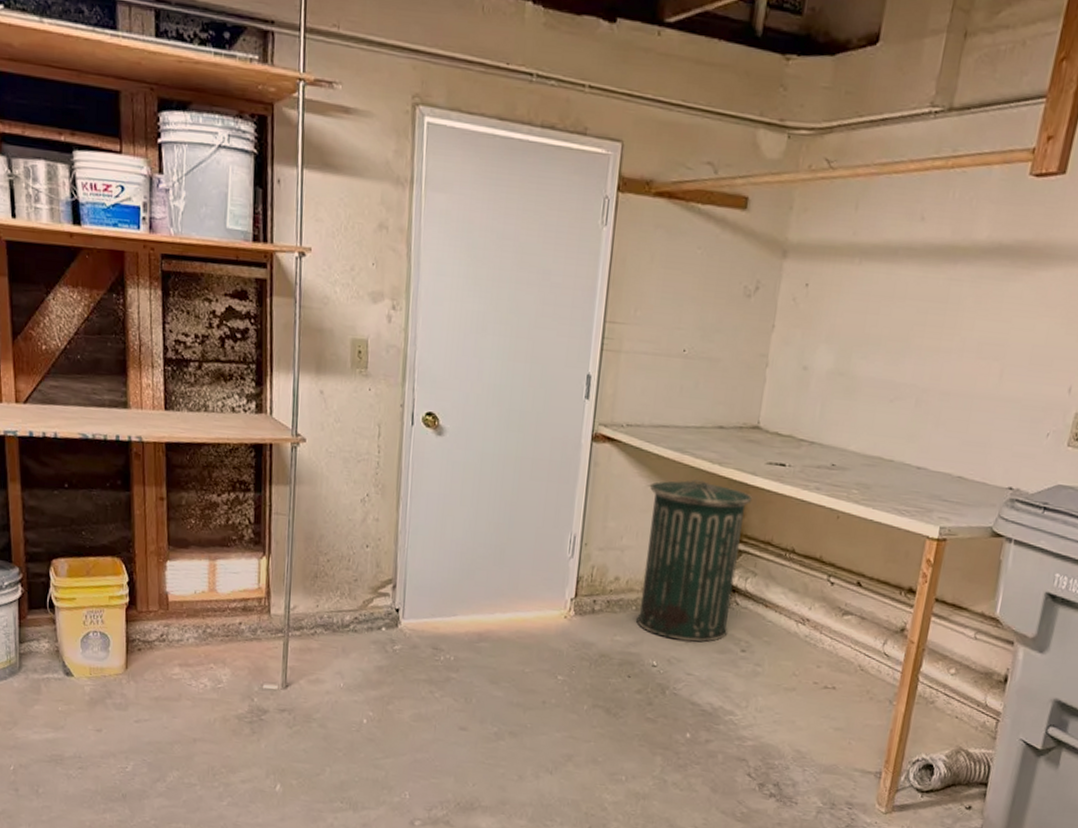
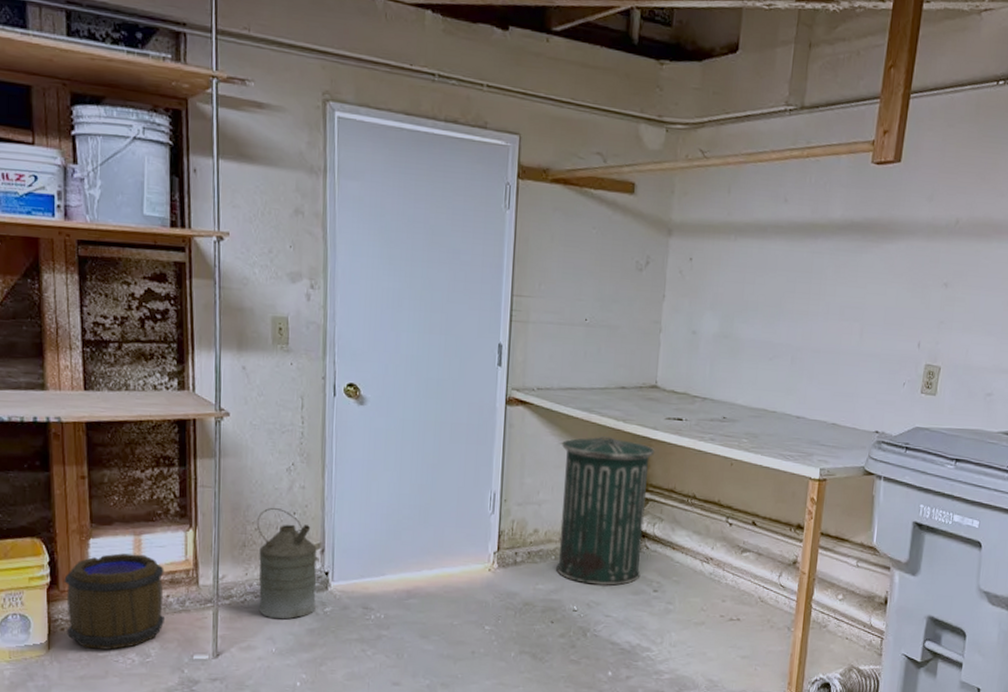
wooden barrel: none [142,577,238,674] -> present [64,553,166,650]
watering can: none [328,538,389,655] -> present [256,507,317,620]

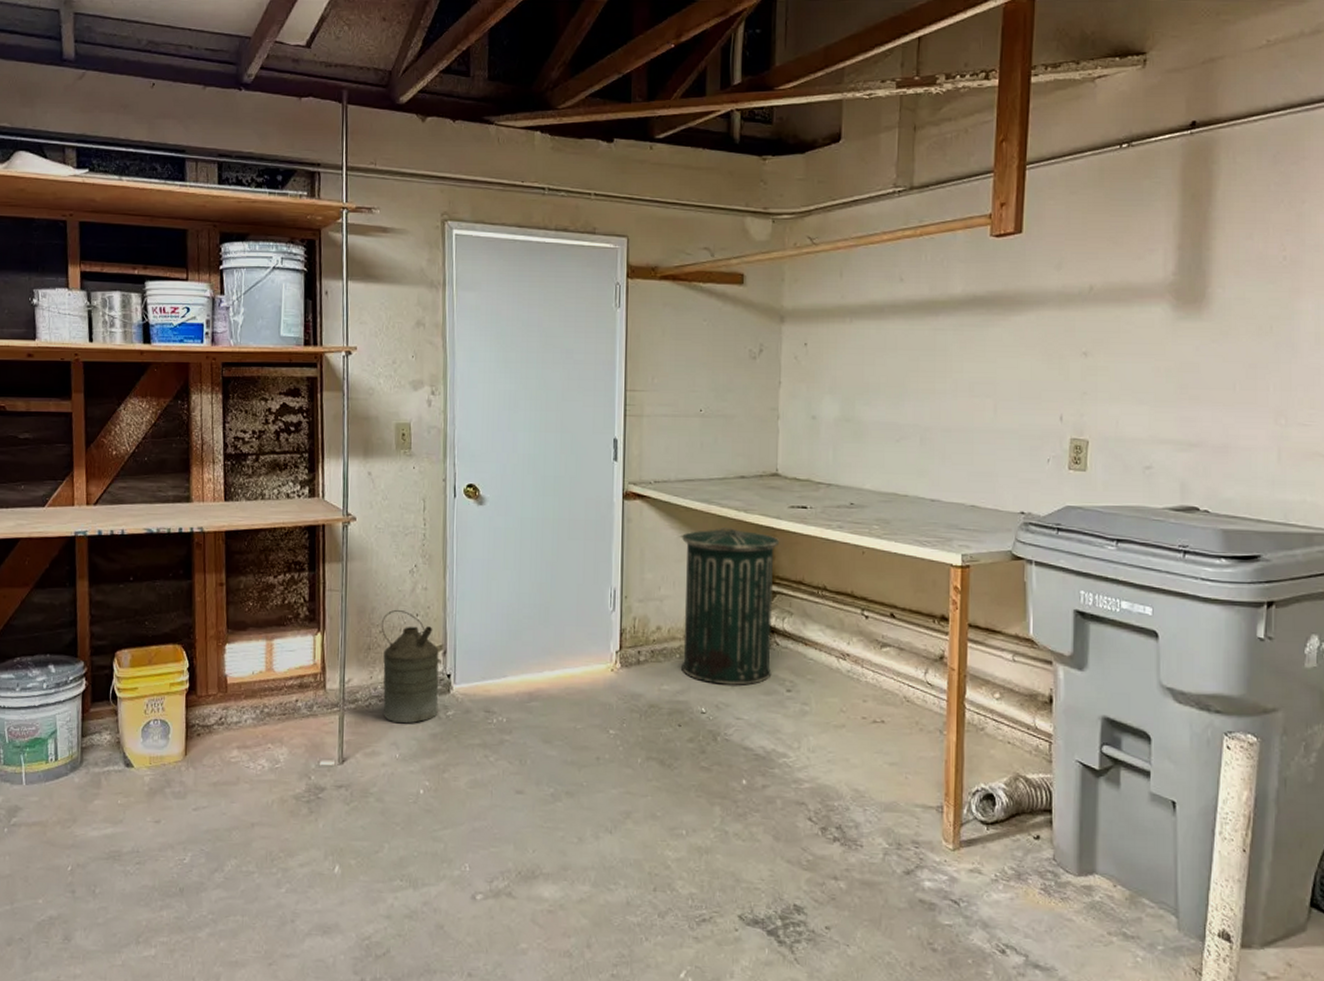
wooden barrel: present [64,553,166,650] -> none [201,658,294,756]

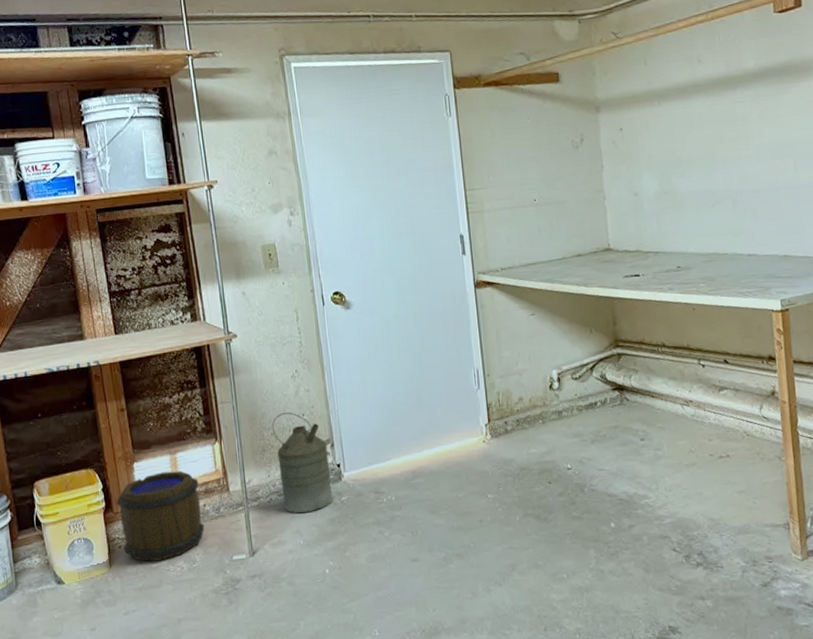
wooden barrel: none [201,658,294,756] -> present [116,471,205,562]
trash can: present [681,528,780,686] -> none [531,302,626,442]

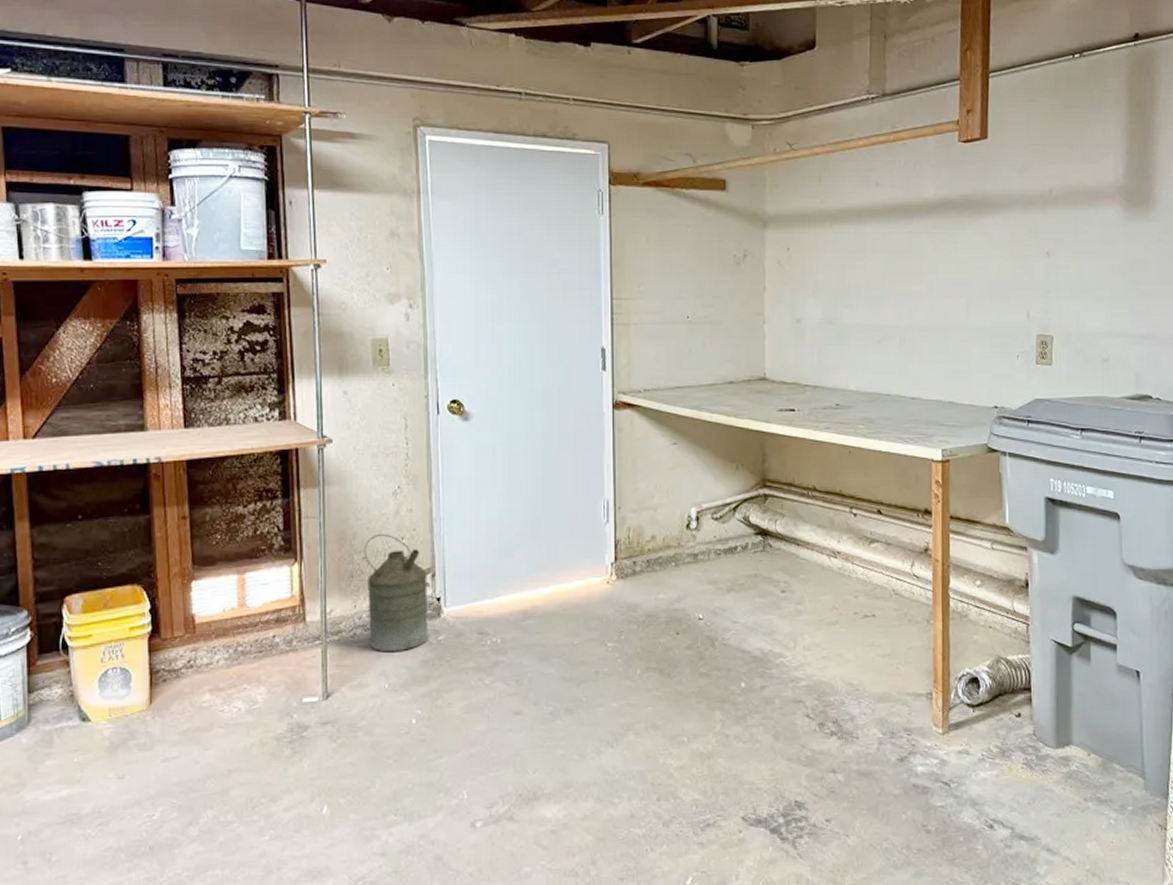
wooden barrel: present [116,471,205,562] -> none [166,594,272,700]

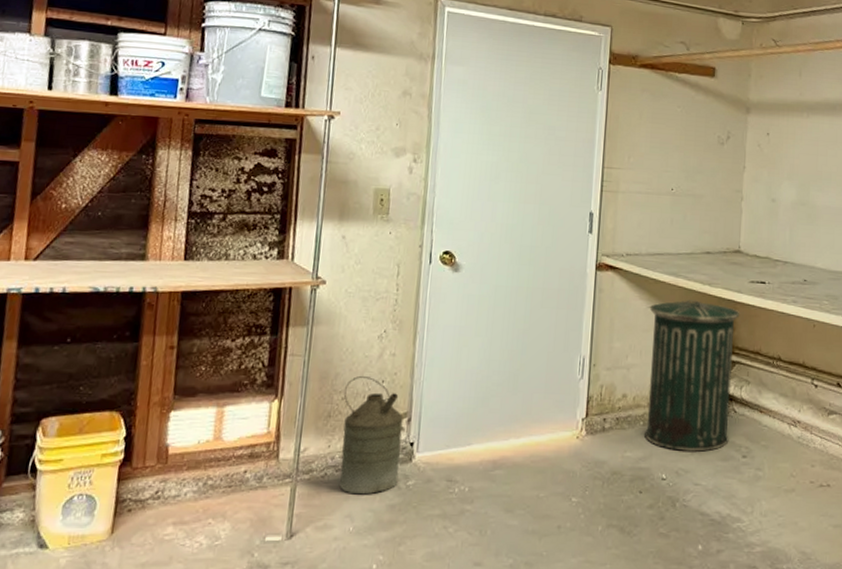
trash can: none [674,433,770,591] -> present [644,300,740,453]

